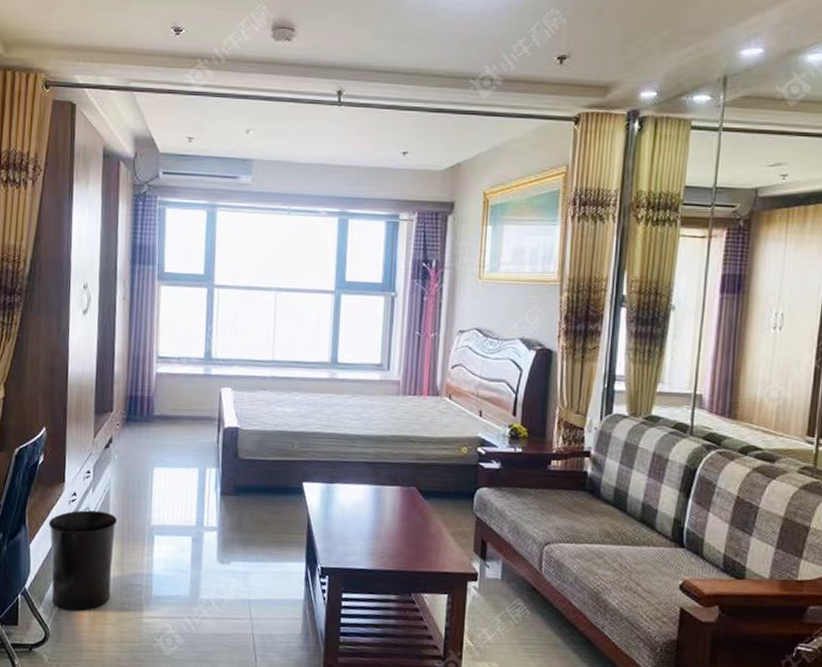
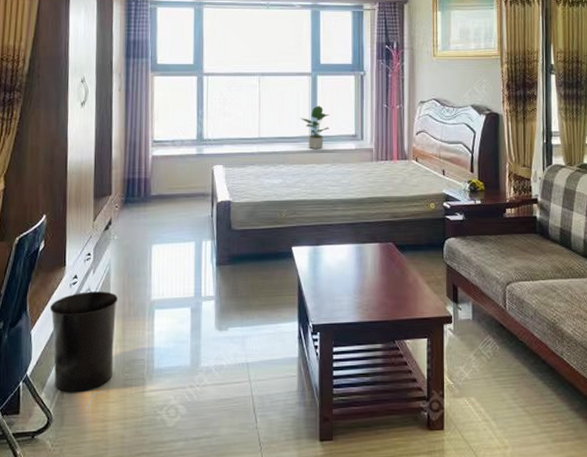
potted plant: none [319,328,354,378] -> present [300,105,330,150]

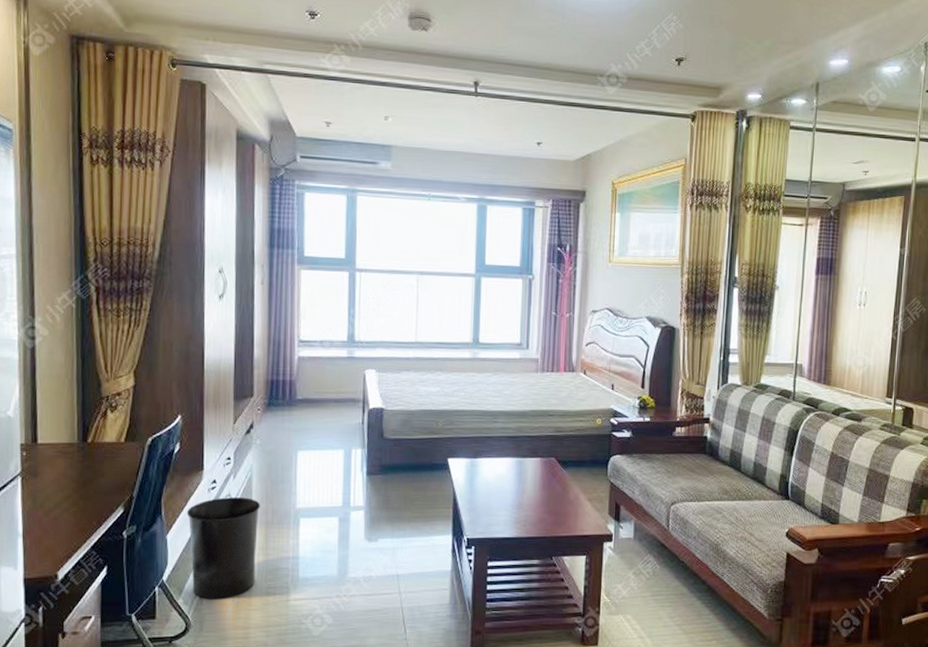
potted plant: present [300,105,330,150] -> none [461,310,494,358]

